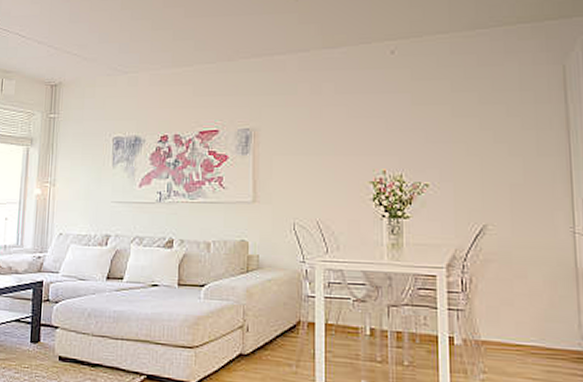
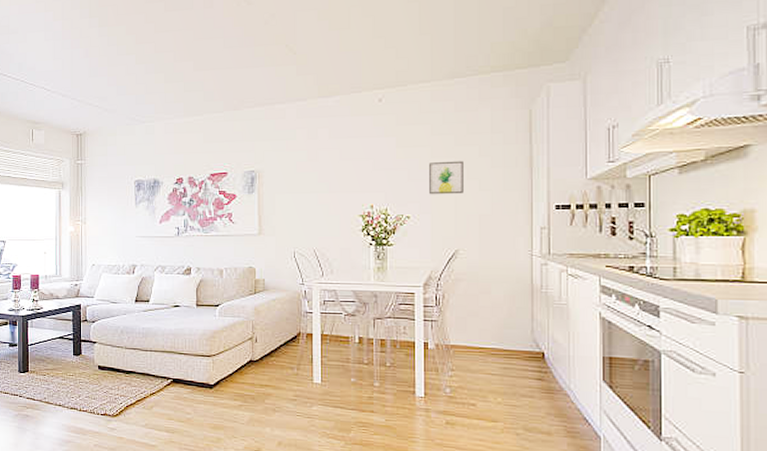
wall art: none [450,121,491,160] -> present [429,160,464,195]

